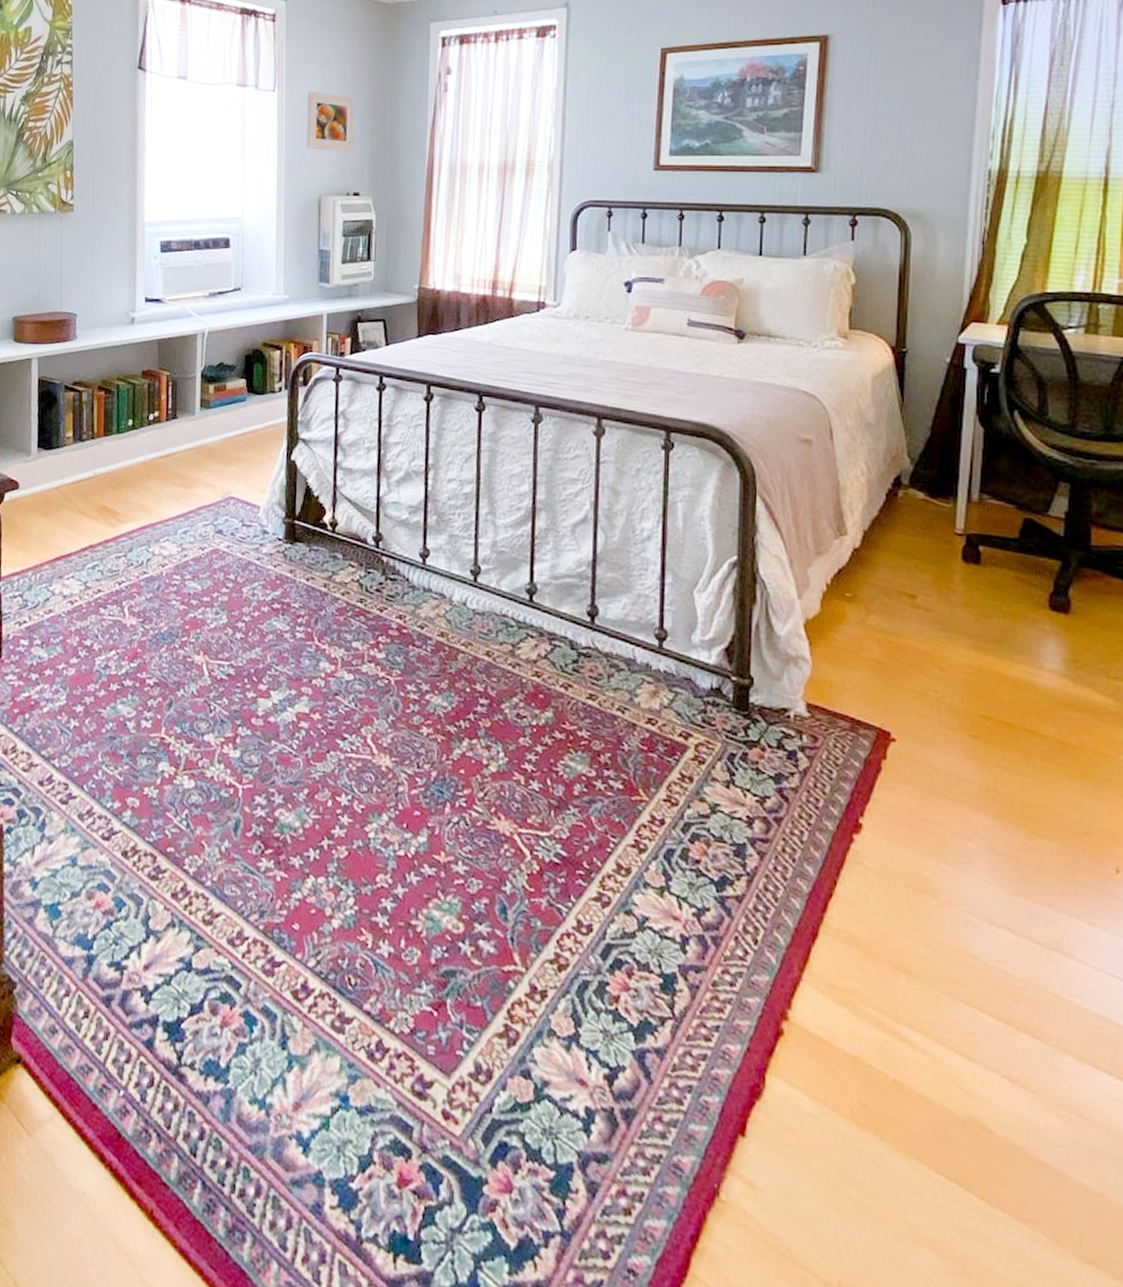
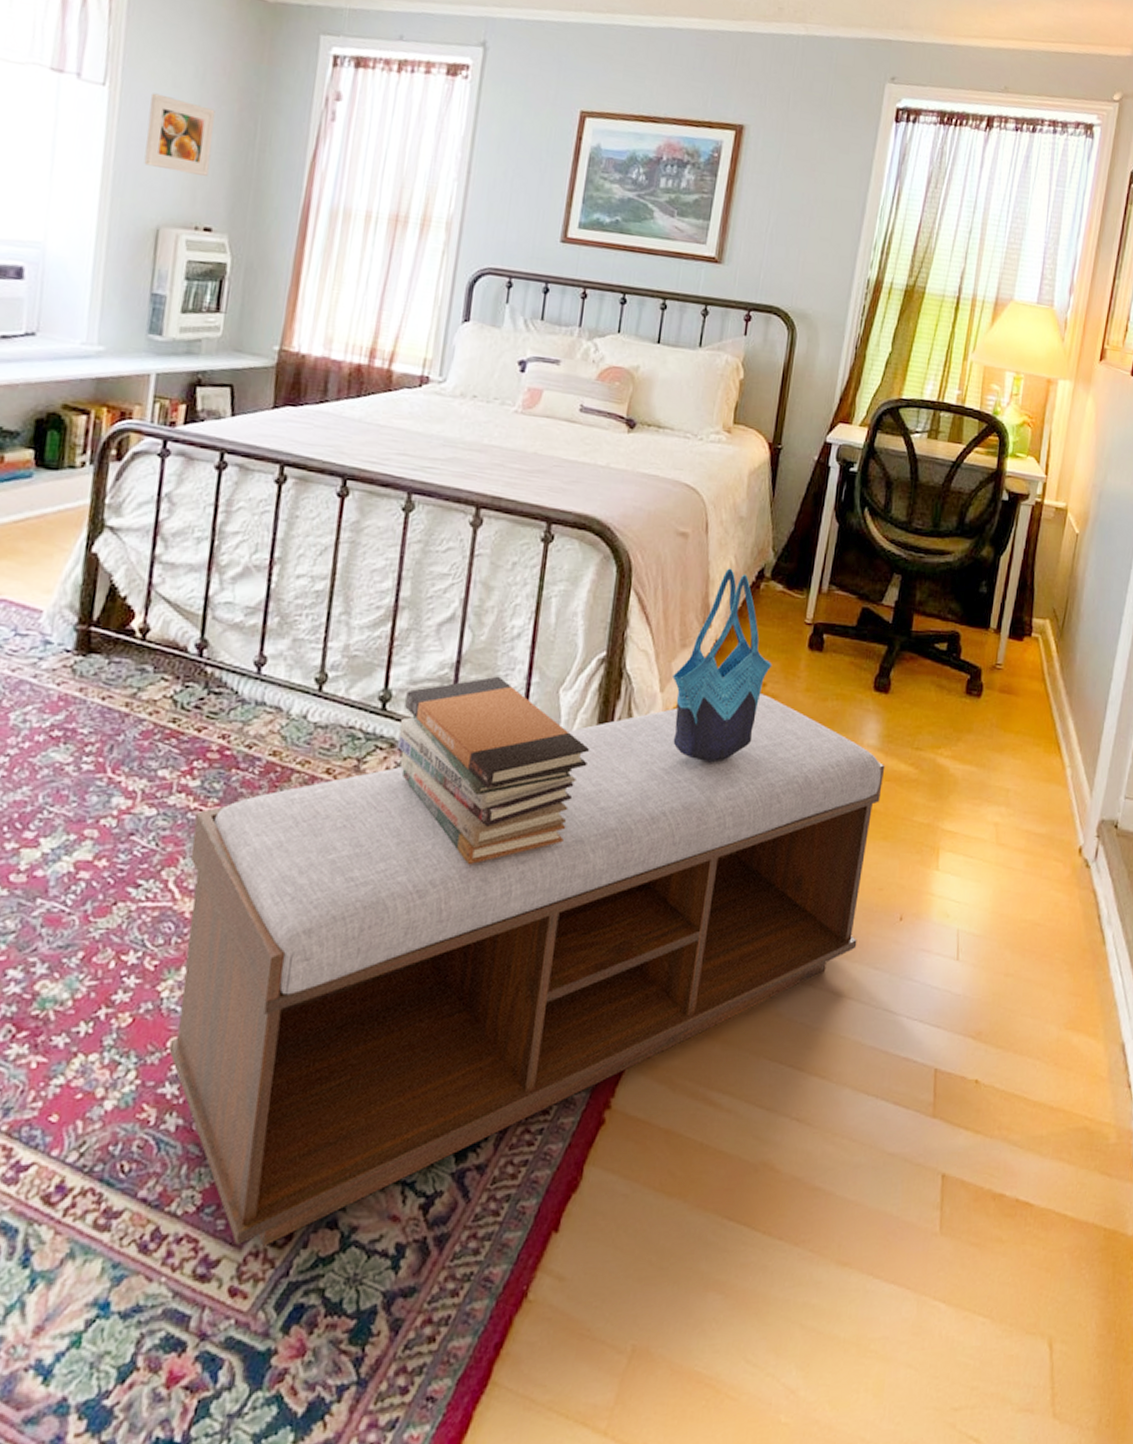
bench: none [378,604,1075,1080] -> present [168,692,886,1246]
book stack: none [545,575,729,753] -> present [397,676,589,865]
tote bag: none [810,475,921,675] -> present [672,568,773,763]

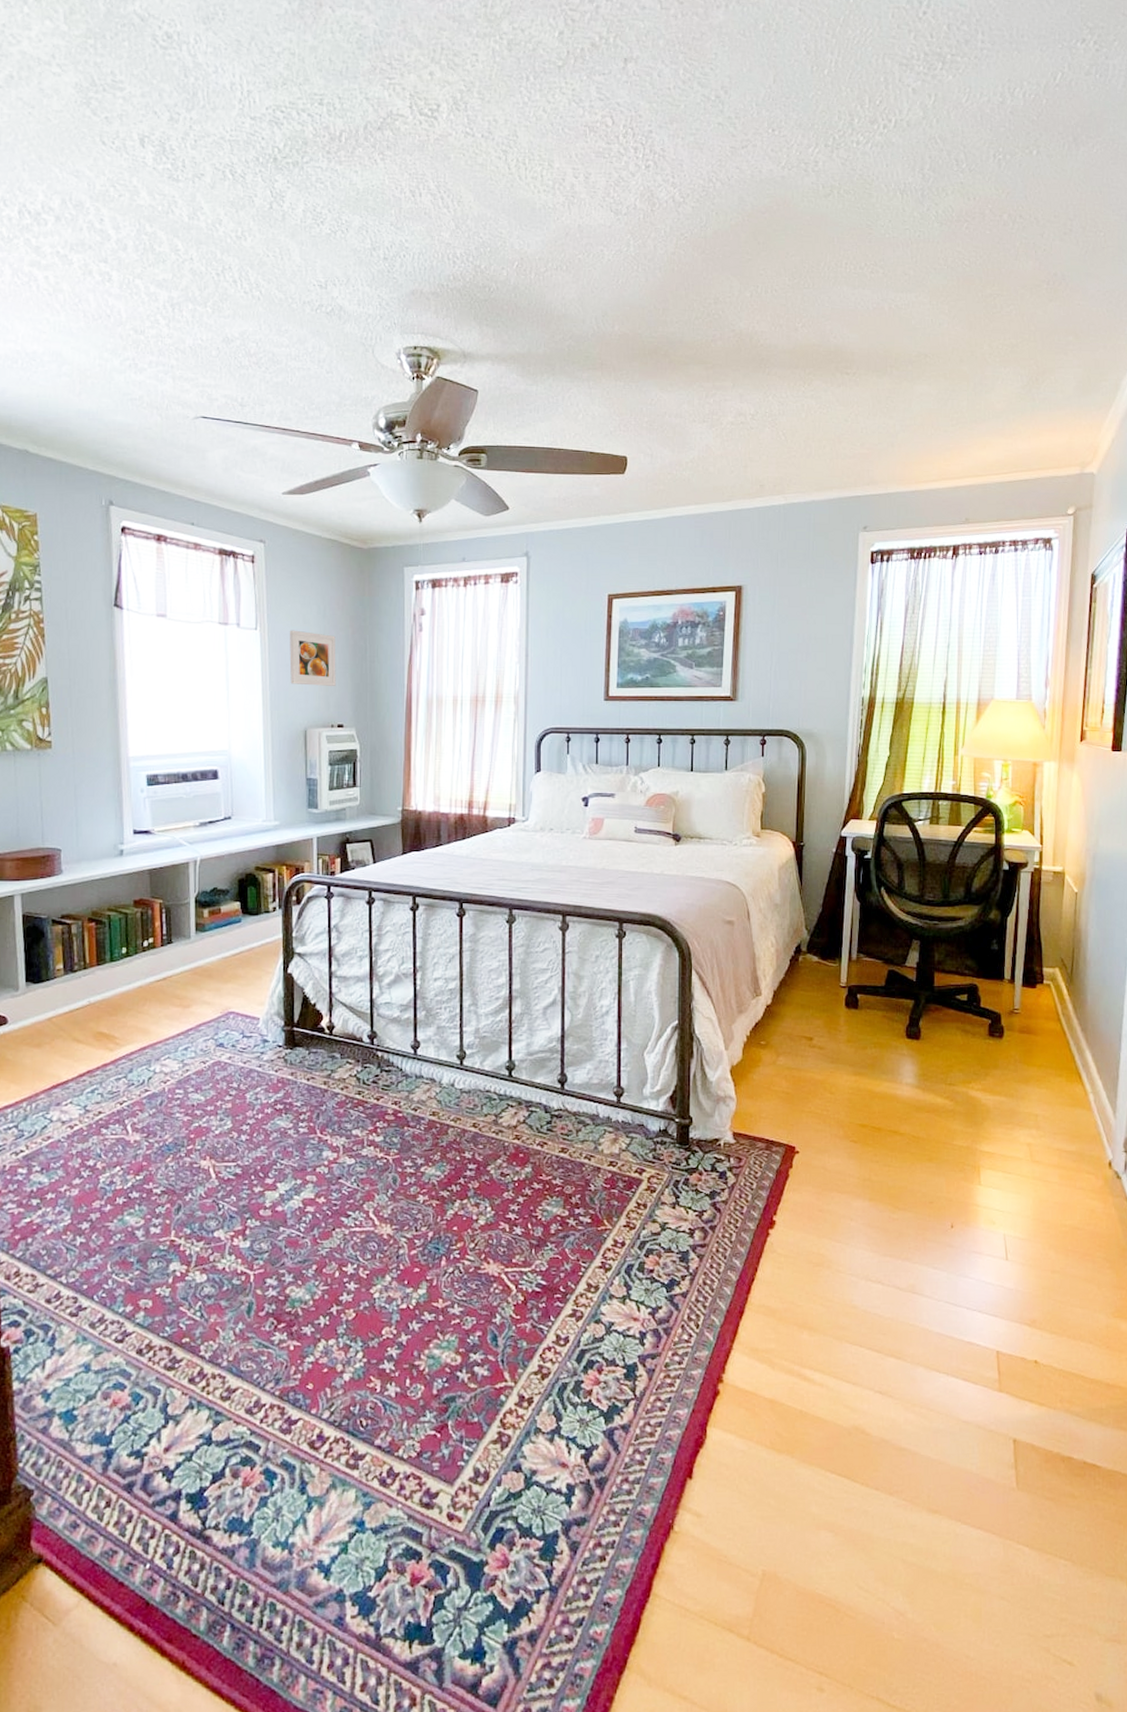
bench: present [168,692,886,1246] -> none [382,1045,924,1483]
book stack: present [397,676,589,865] -> none [523,1045,673,1193]
tote bag: present [672,568,773,763] -> none [734,946,816,1105]

